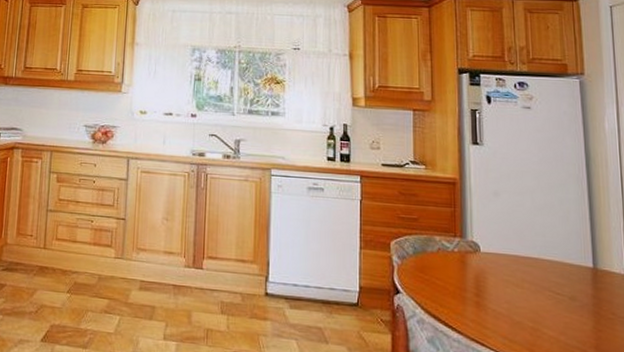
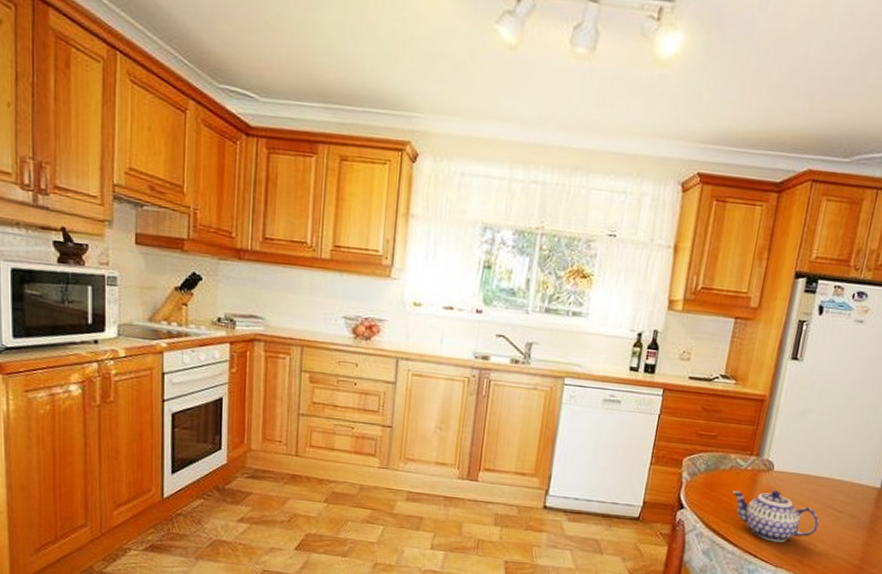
teapot: none [445,271,541,329] -> present [732,489,819,543]

